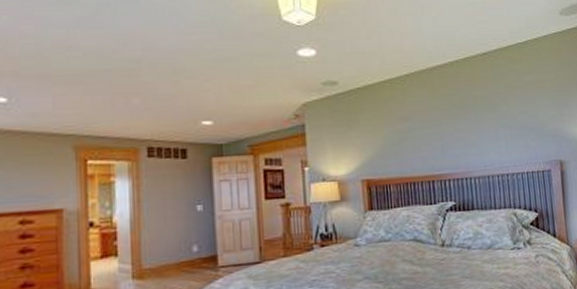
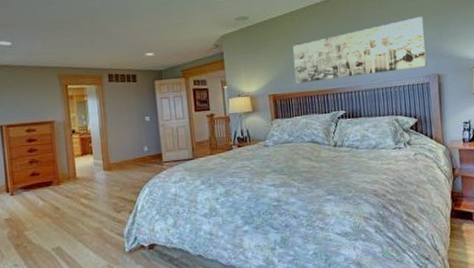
wall art: none [392,93,548,168] -> present [293,17,427,84]

